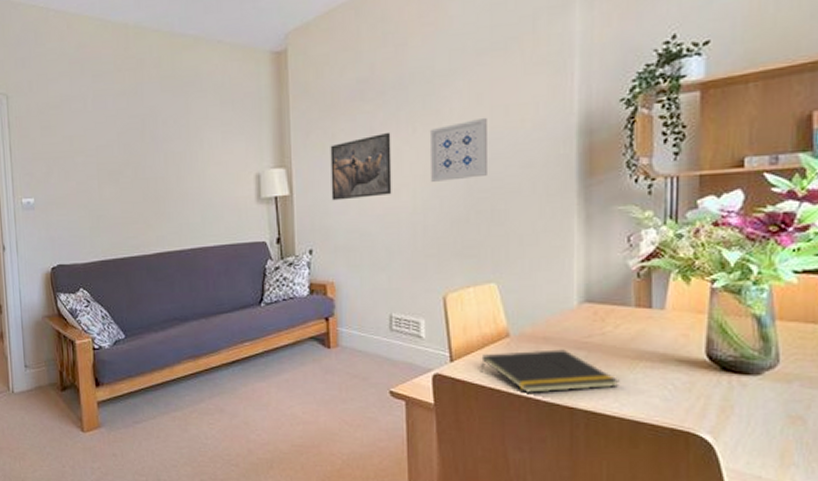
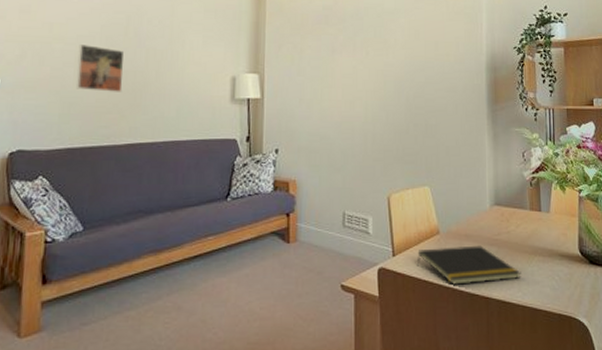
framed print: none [99,155,146,202] -> present [75,44,125,92]
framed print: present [330,132,392,201] -> none [297,52,349,107]
wall art: present [429,117,487,182] -> none [379,49,422,98]

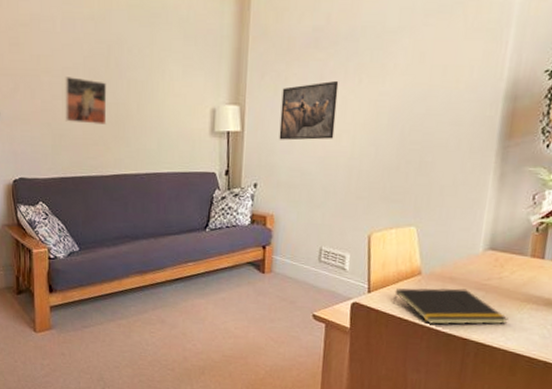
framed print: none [297,52,349,107] -> present [279,80,339,141]

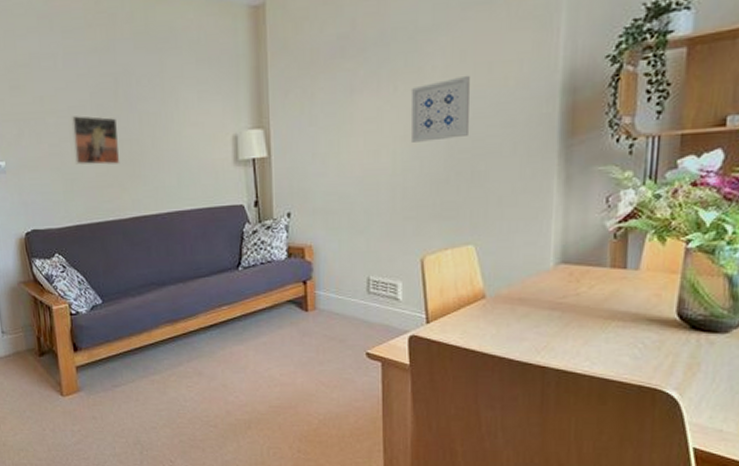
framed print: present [279,80,339,141] -> none [309,90,372,163]
wall art: none [370,75,426,131] -> present [410,75,470,142]
notepad: present [392,288,509,325] -> none [455,310,592,353]

